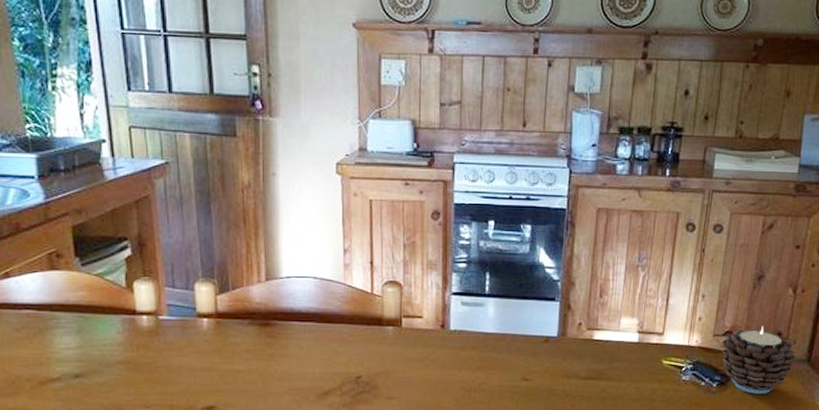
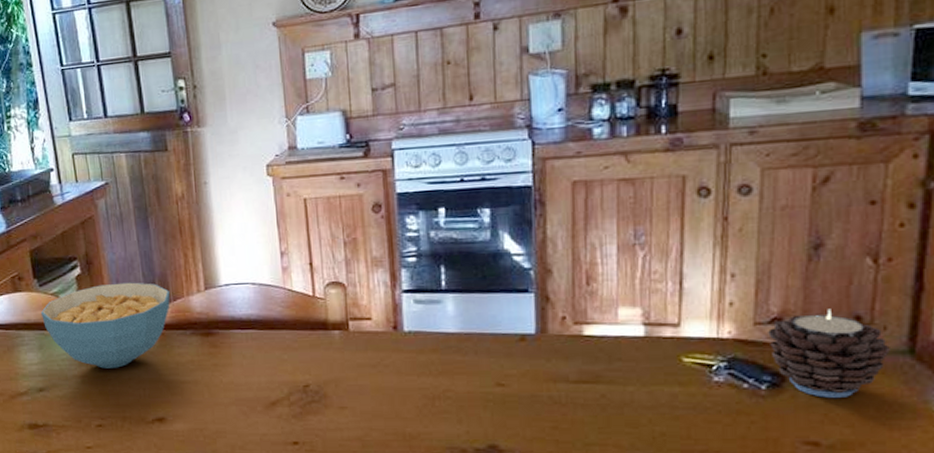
cereal bowl: none [81,268,228,355] -> present [40,282,170,368]

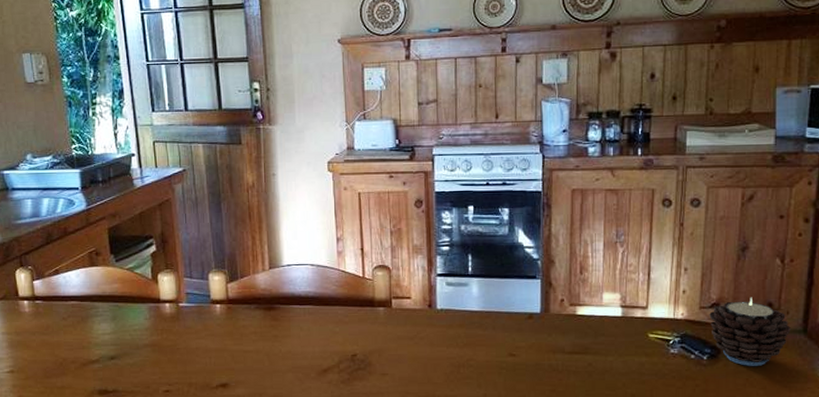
cereal bowl: present [40,282,170,368] -> none [115,260,238,338]

